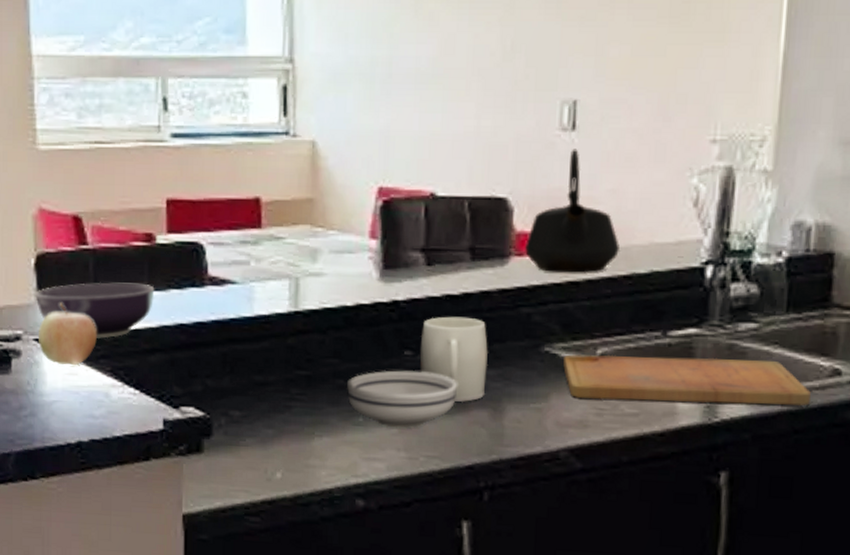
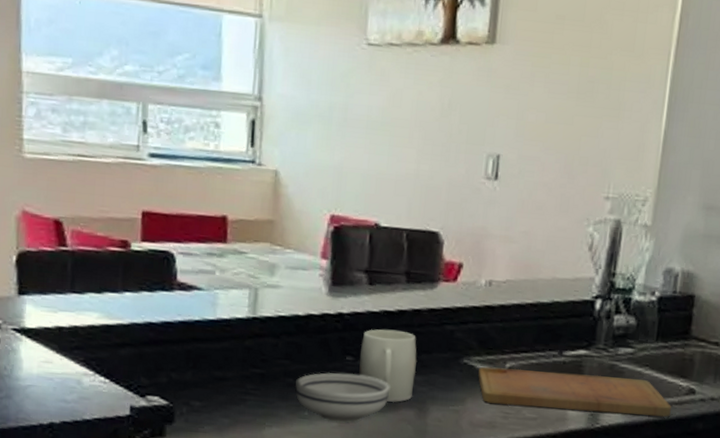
bowl: present [35,282,155,339] -> none [15,281,128,332]
fruit: present [39,303,97,365] -> none [17,297,72,354]
kettle: present [525,149,621,273] -> none [451,195,529,299]

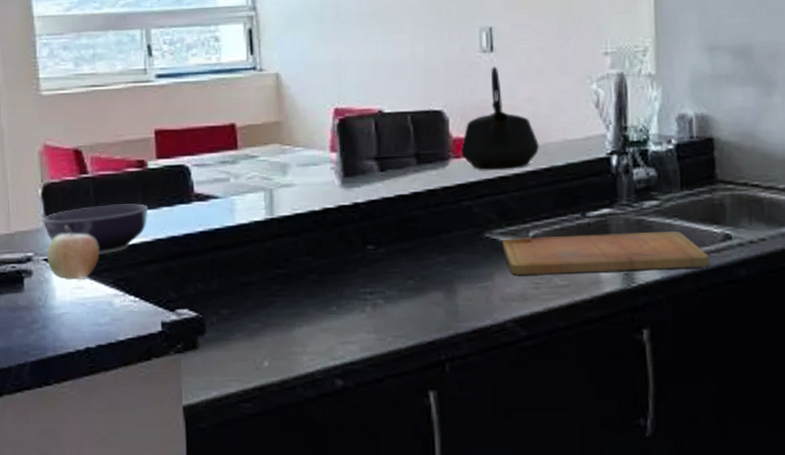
bowl: none [15,281,128,332] -> present [43,204,149,255]
fruit: none [17,297,72,354] -> present [47,226,99,280]
bowl: present [294,372,391,423] -> none [319,262,415,314]
mug: present [358,329,417,402] -> none [380,213,439,286]
kettle: none [451,195,529,299] -> present [461,66,540,170]

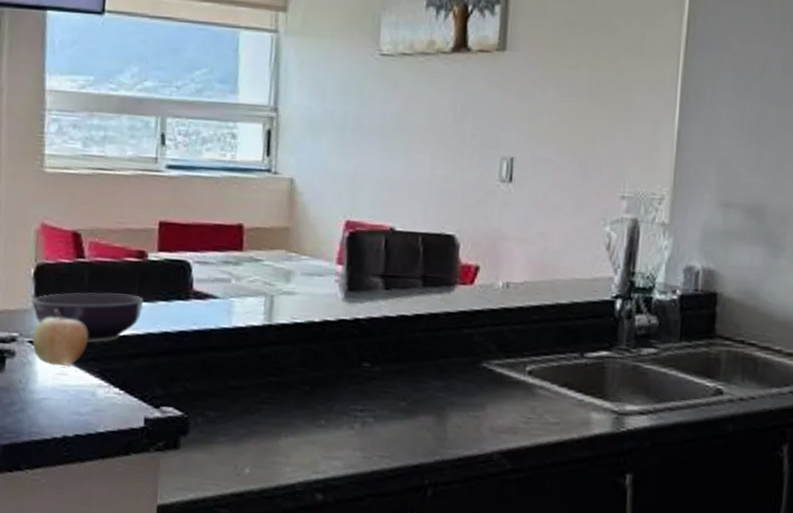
kettle: present [461,66,540,170] -> none [468,197,547,301]
cutting board: present [502,230,709,275] -> none [498,370,699,420]

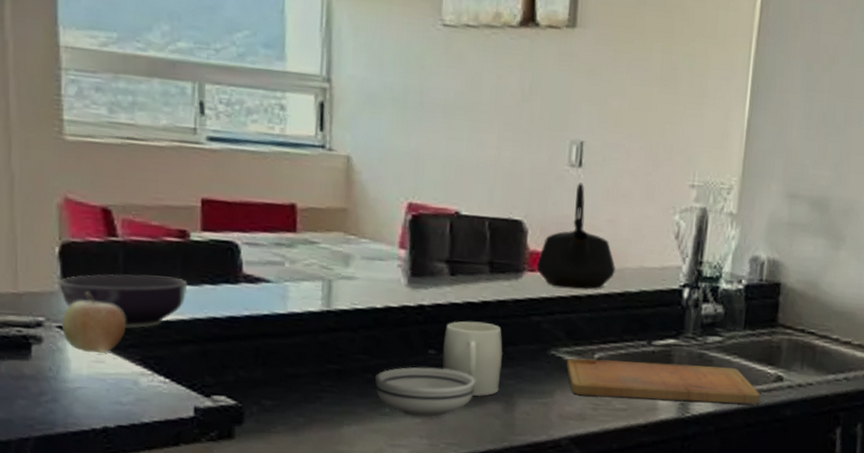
bowl: none [311,379,409,431] -> present [374,367,476,419]
mug: none [375,334,435,409] -> present [441,321,503,396]
kettle: none [468,197,547,301] -> present [537,182,616,289]
cutting board: none [498,370,699,420] -> present [566,357,760,405]

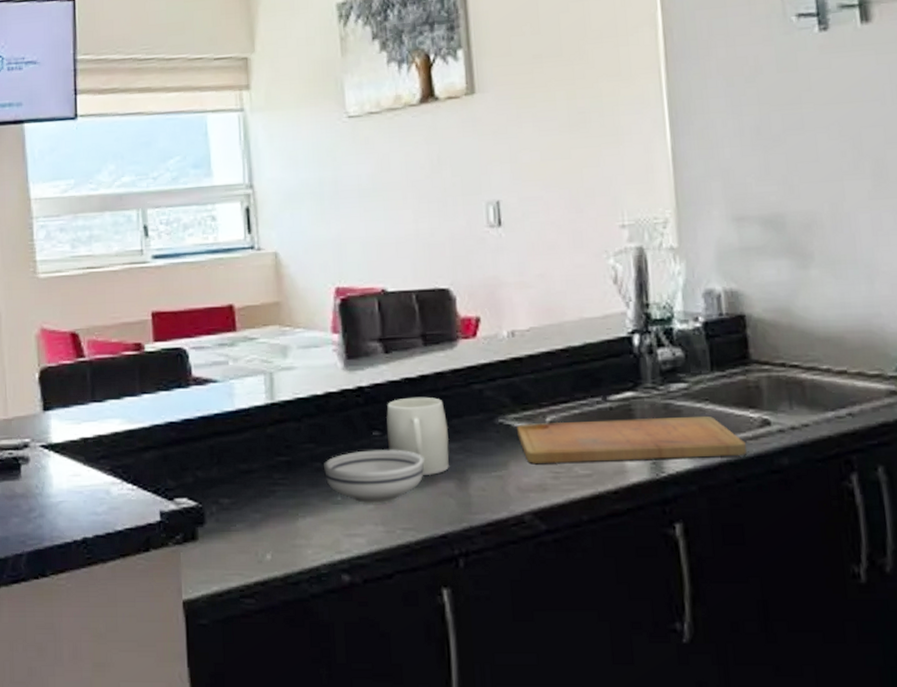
bowl: present [59,273,188,328] -> none [40,388,146,441]
fruit: present [62,292,126,353] -> none [44,411,96,467]
kettle: present [537,182,616,289] -> none [470,242,555,351]

